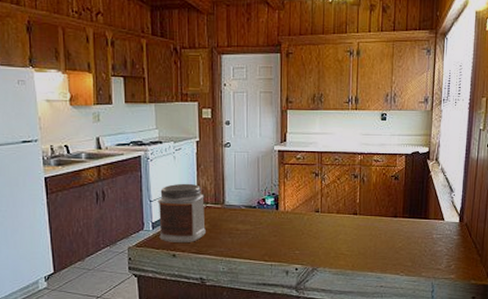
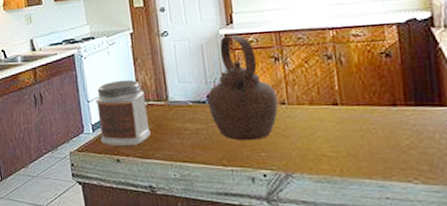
teapot: none [258,151,313,241] -> present [207,34,278,141]

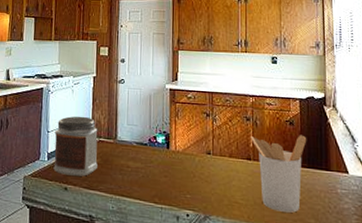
teapot: present [207,34,278,141] -> none [149,89,205,183]
utensil holder: none [335,67,411,161] -> present [251,134,307,213]

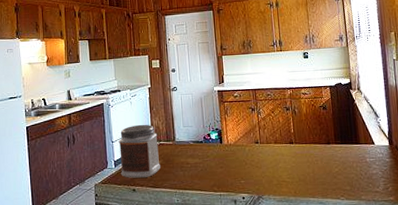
utensil holder: present [251,134,307,213] -> none [291,116,339,184]

